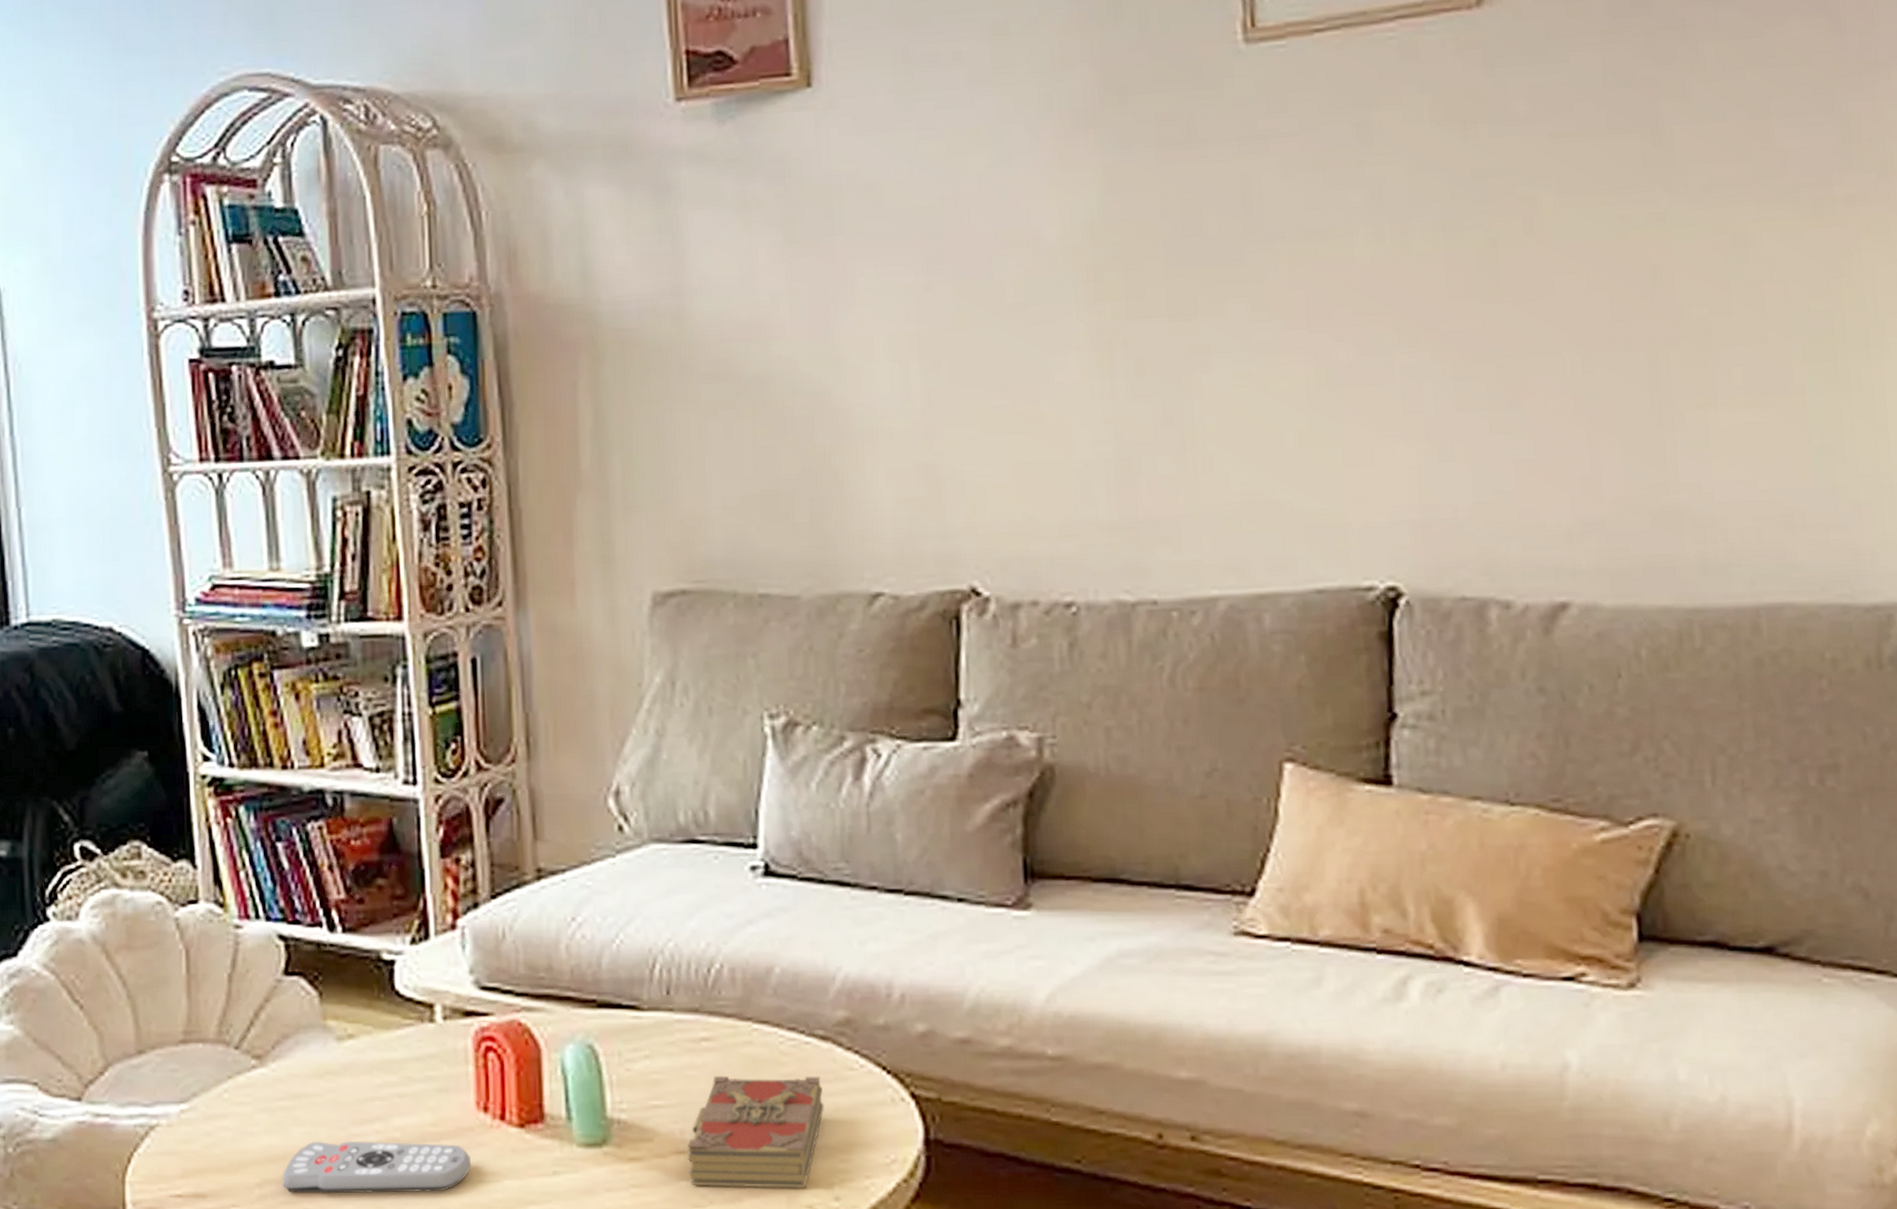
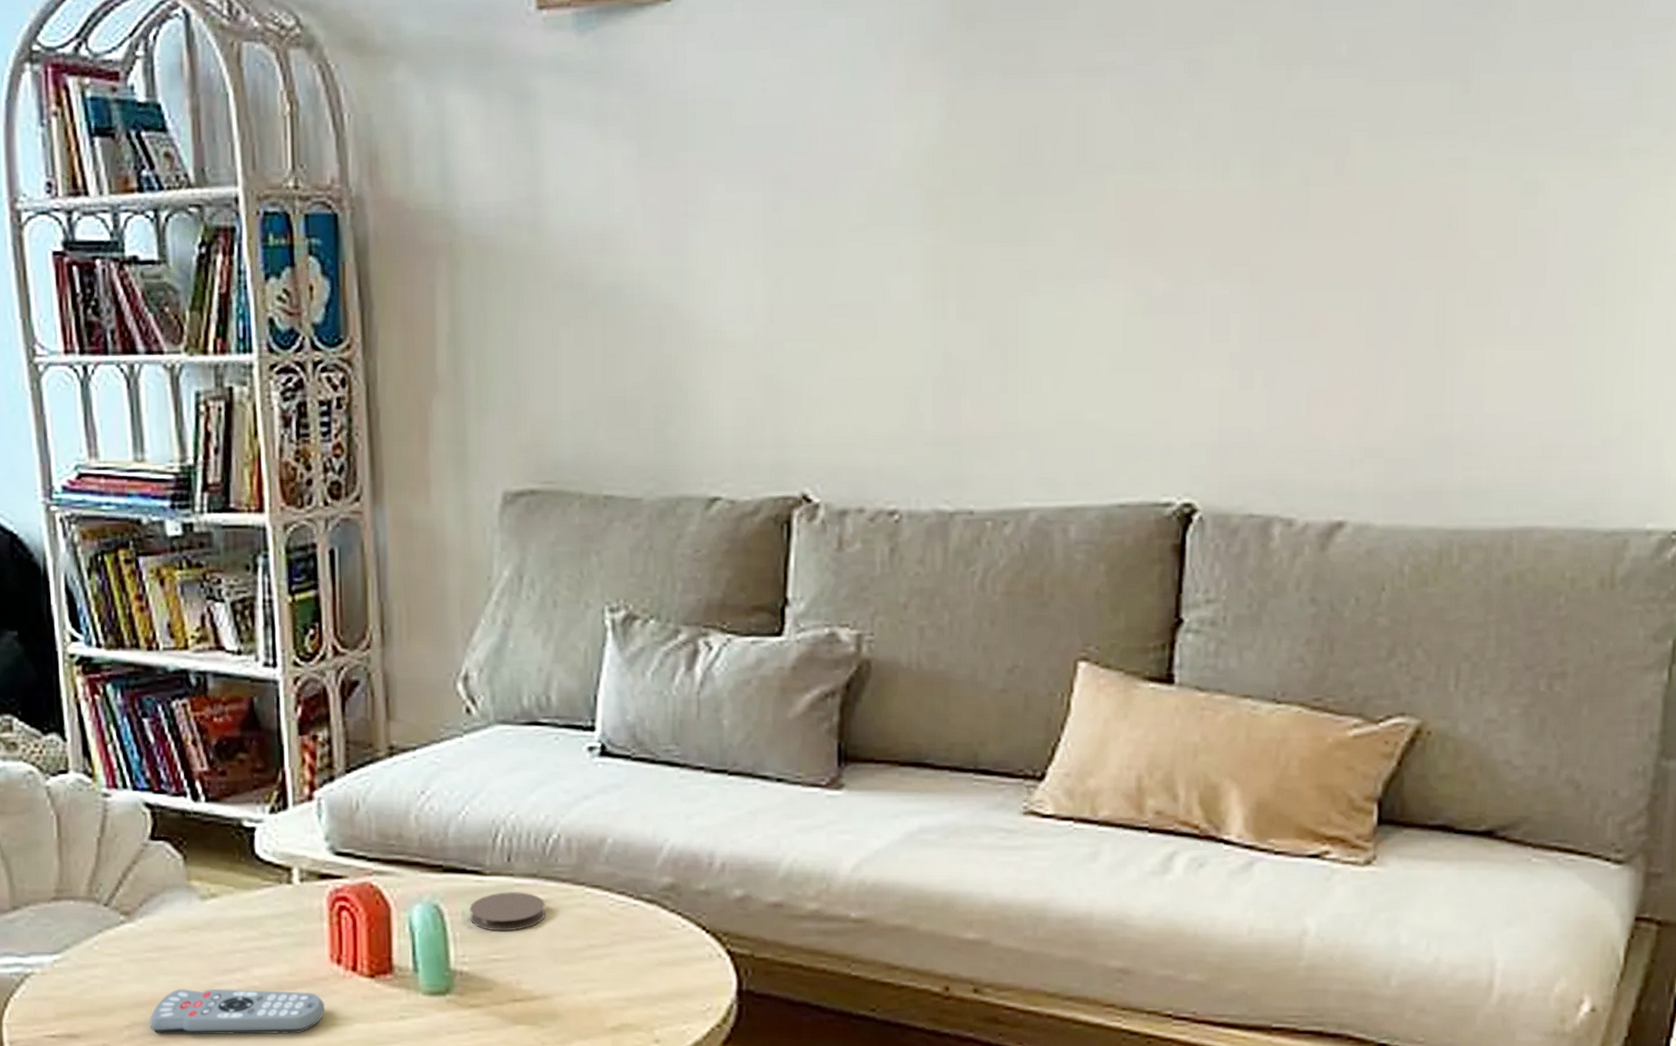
coaster: none [627,1029,710,1074] -> present [470,892,546,931]
book: present [687,1076,825,1188] -> none [522,934,649,1032]

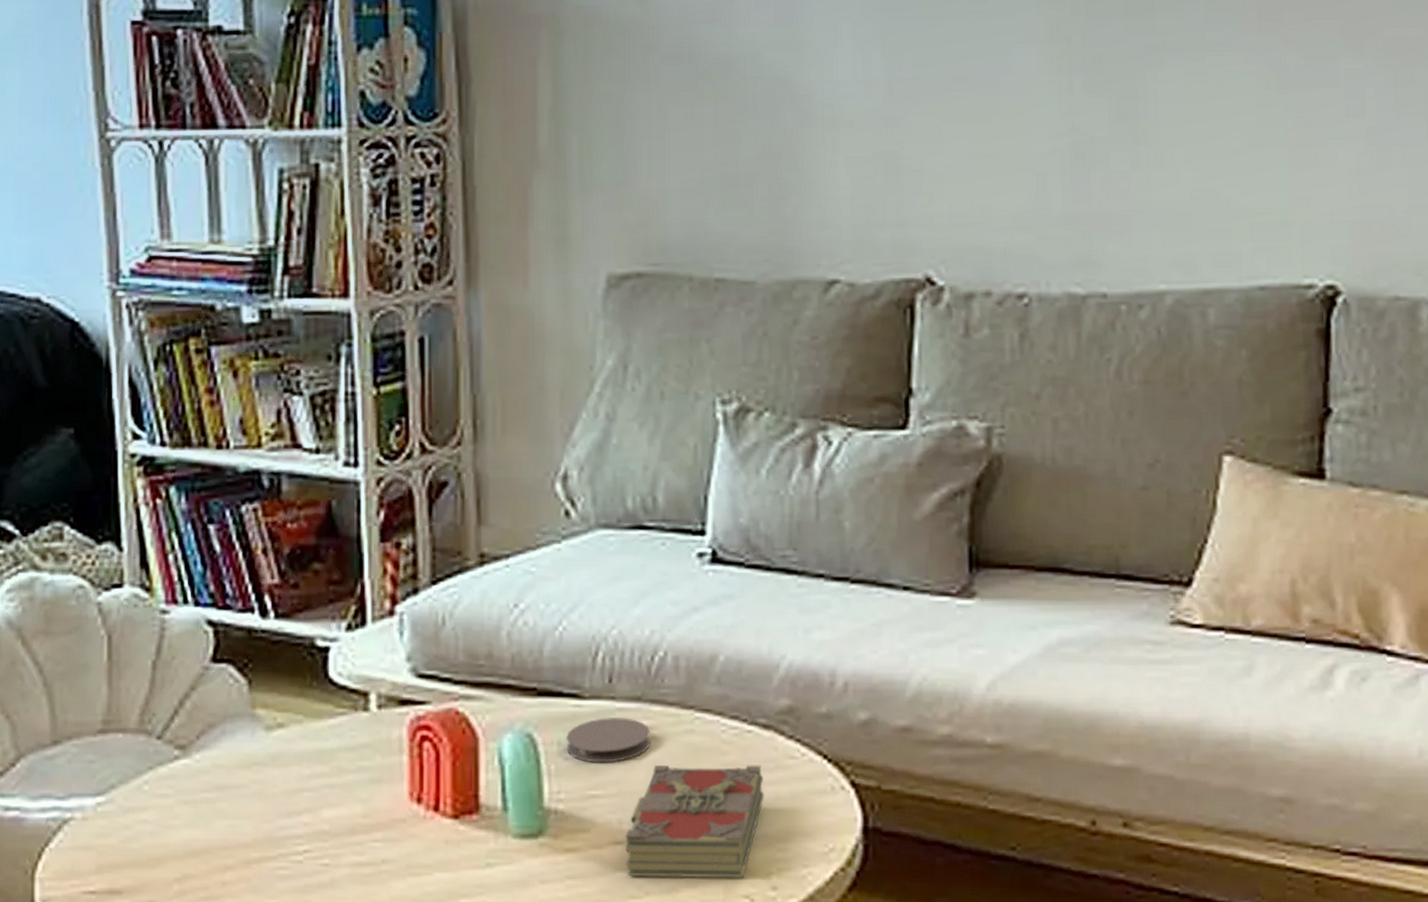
remote control: present [149,988,326,1035] -> none [203,833,403,889]
book: none [522,934,649,1032] -> present [624,765,765,878]

